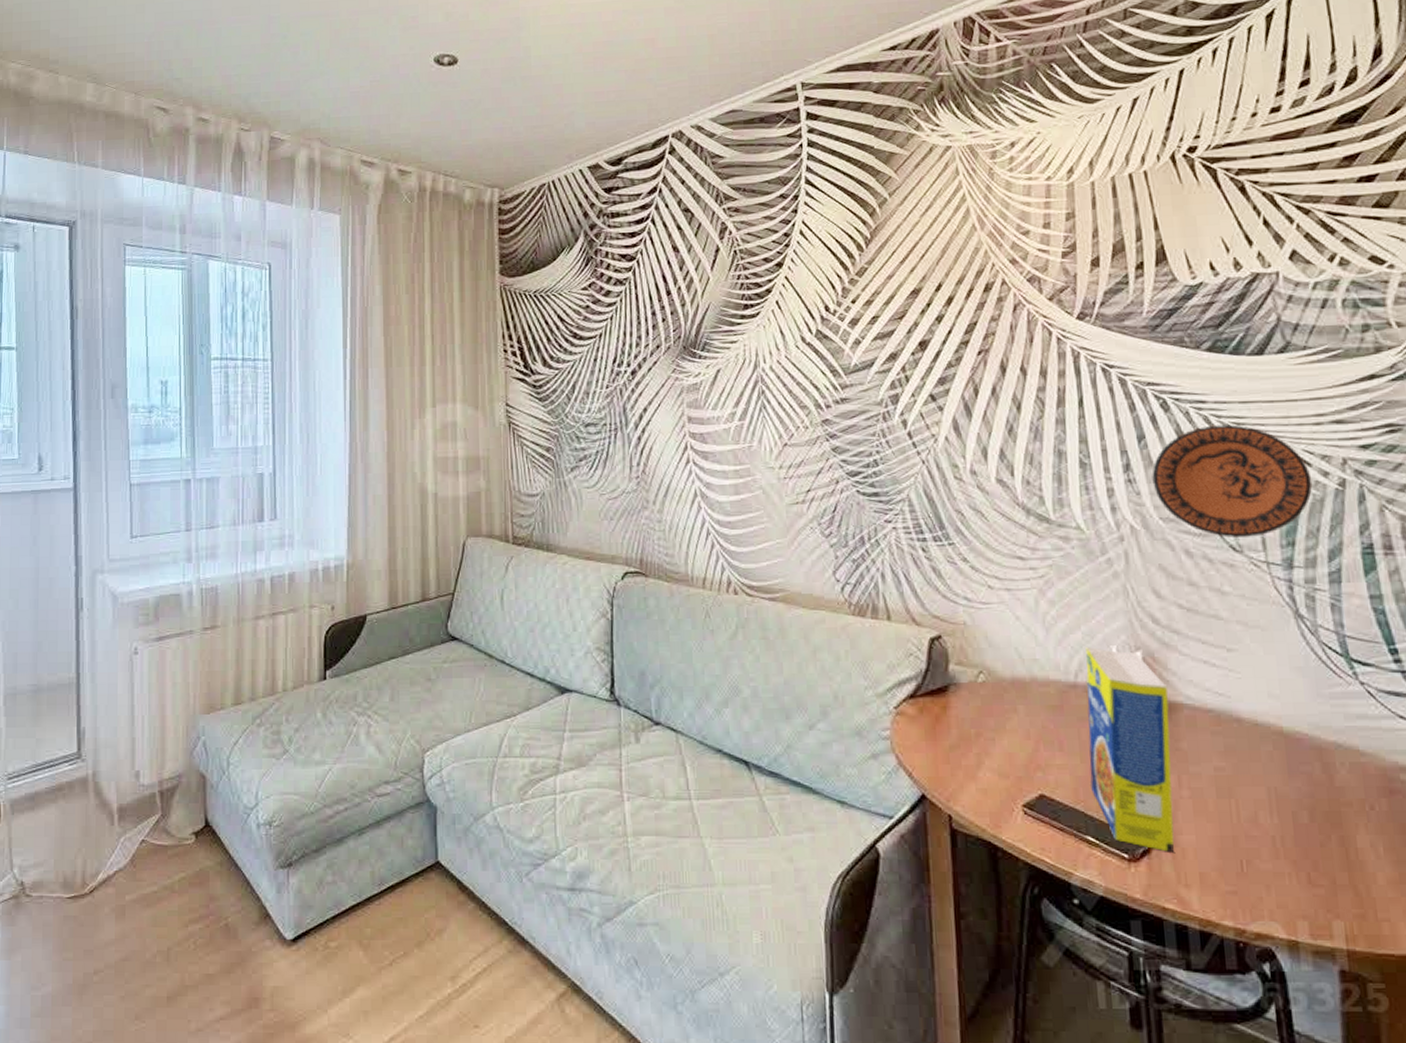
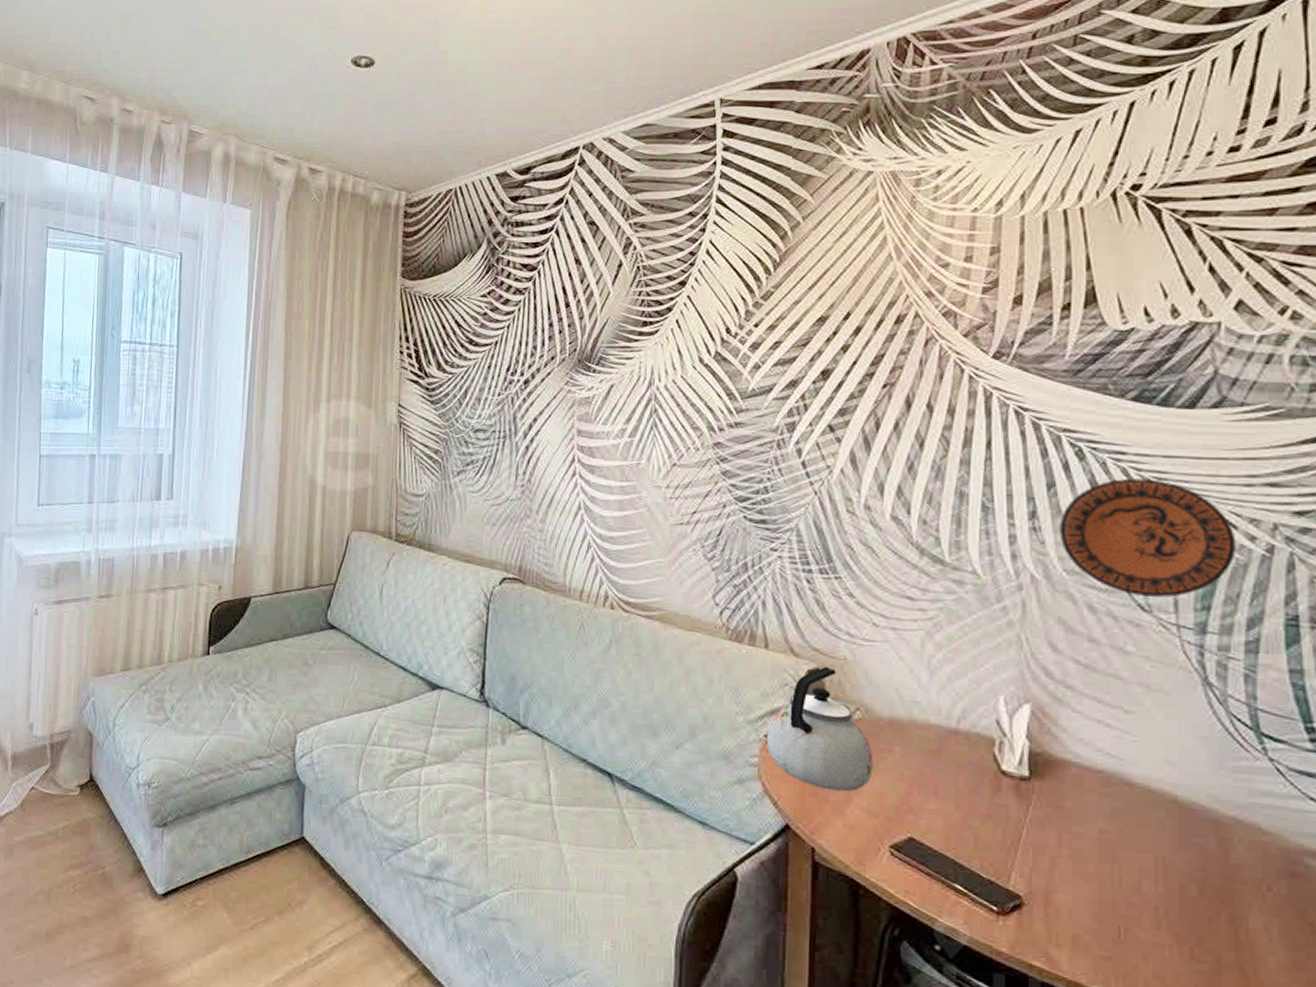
kettle: none [896,632,1001,756] -> present [767,666,873,792]
legume: present [1086,647,1174,852] -> none [964,695,1056,910]

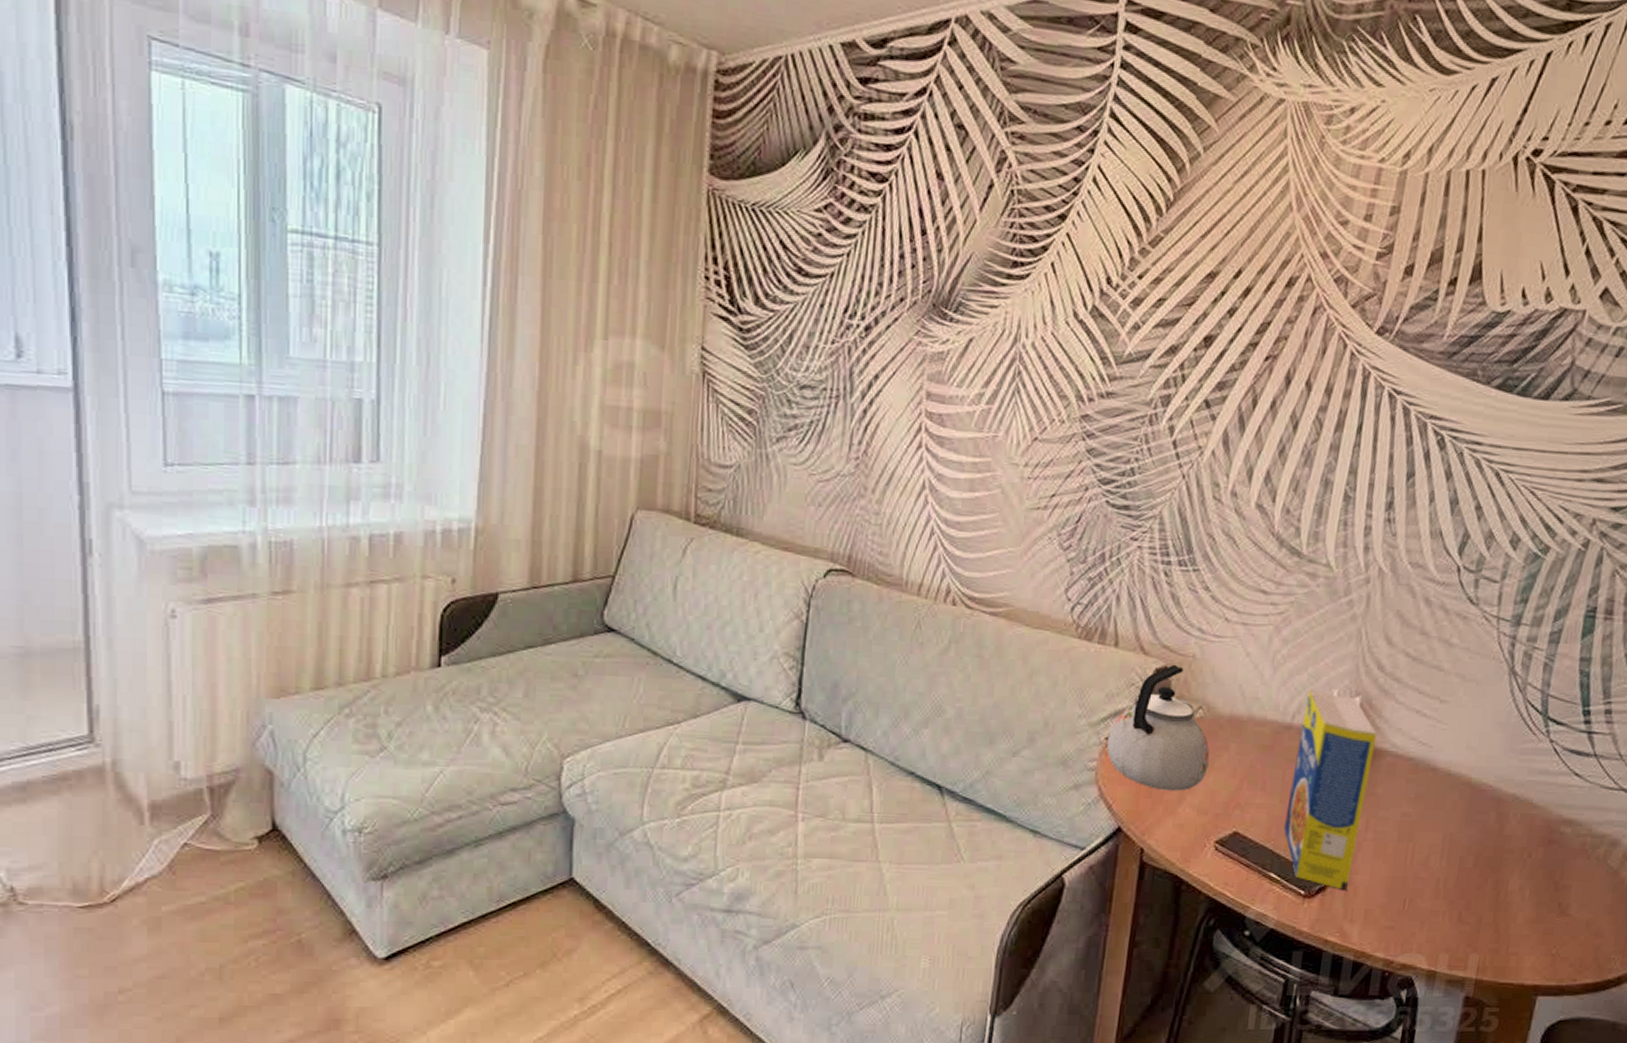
legume: none [964,695,1056,910] -> present [1284,689,1378,890]
decorative plate: present [1059,478,1237,598] -> none [1410,469,1560,591]

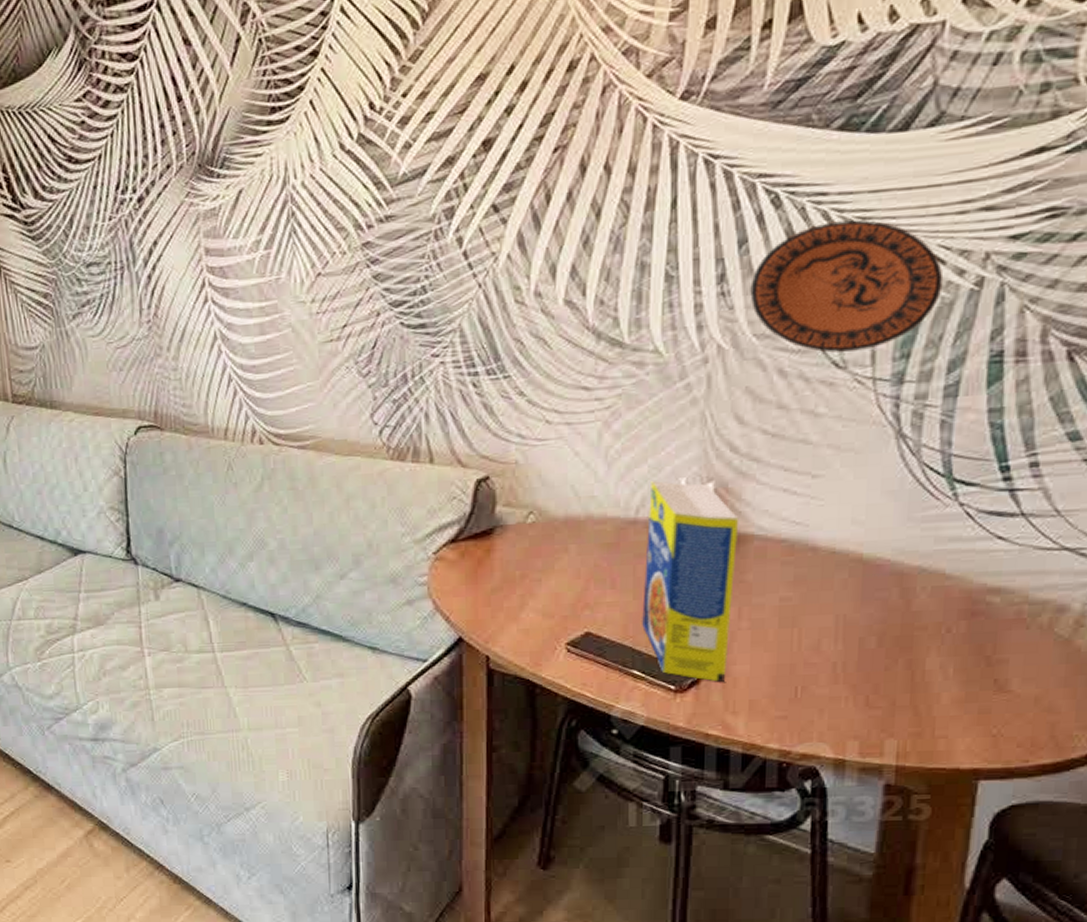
kettle: present [1107,664,1210,791] -> none [436,473,548,598]
decorative plate: none [1410,469,1560,591] -> present [750,219,944,353]

